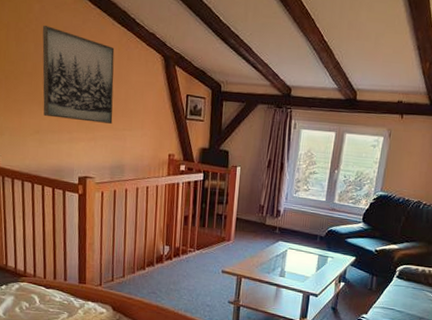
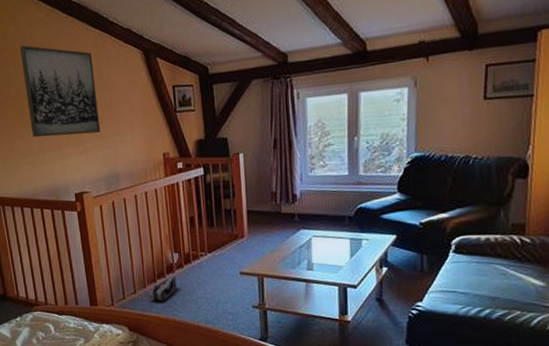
shoe: none [136,266,164,287] -> present [148,277,177,301]

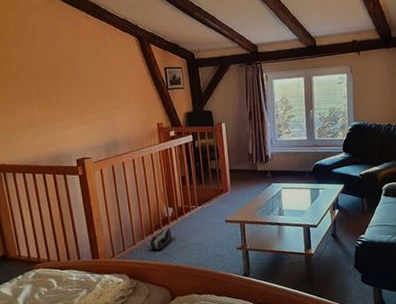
wall art: present [19,45,101,138] -> none [21,28,100,110]

